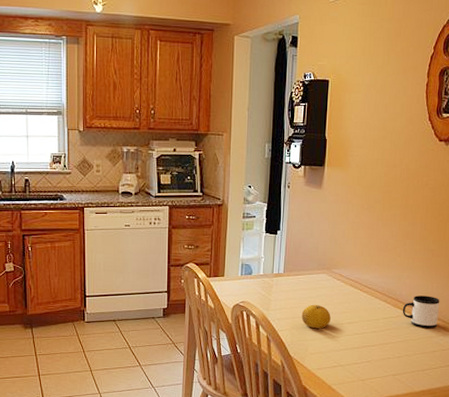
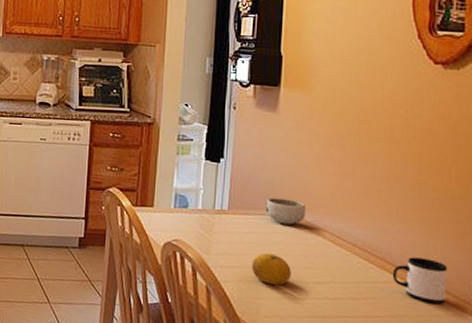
bowl: none [312,259,343,280] -> present [265,197,307,225]

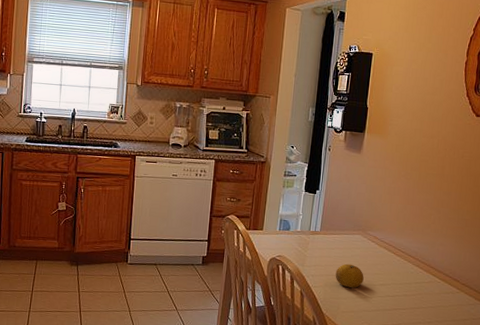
bowl: present [265,197,307,225] -> none [348,221,378,242]
mug: present [392,257,448,304] -> none [434,263,472,296]

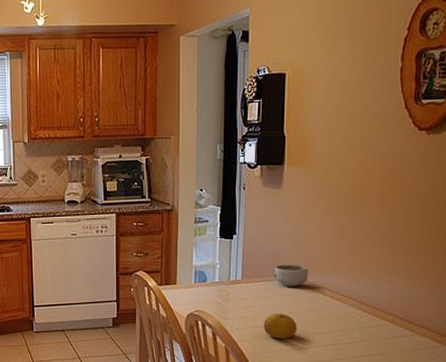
bowl: none [348,221,378,242] -> present [274,264,309,287]

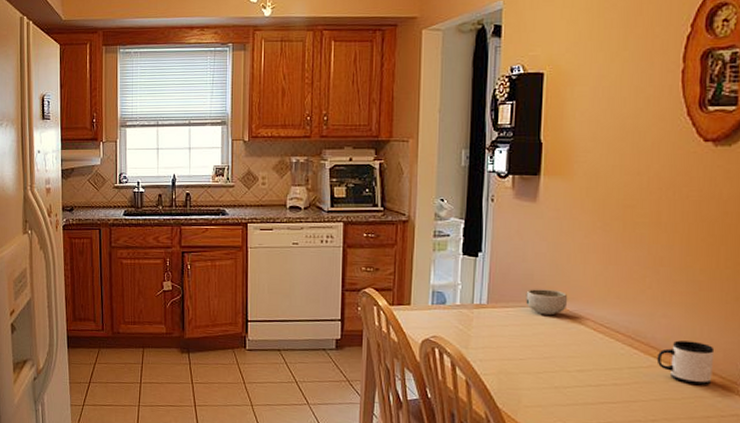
fruit: present [263,313,297,340] -> none [512,344,553,376]
mug: none [382,302,428,339] -> present [656,340,715,385]

